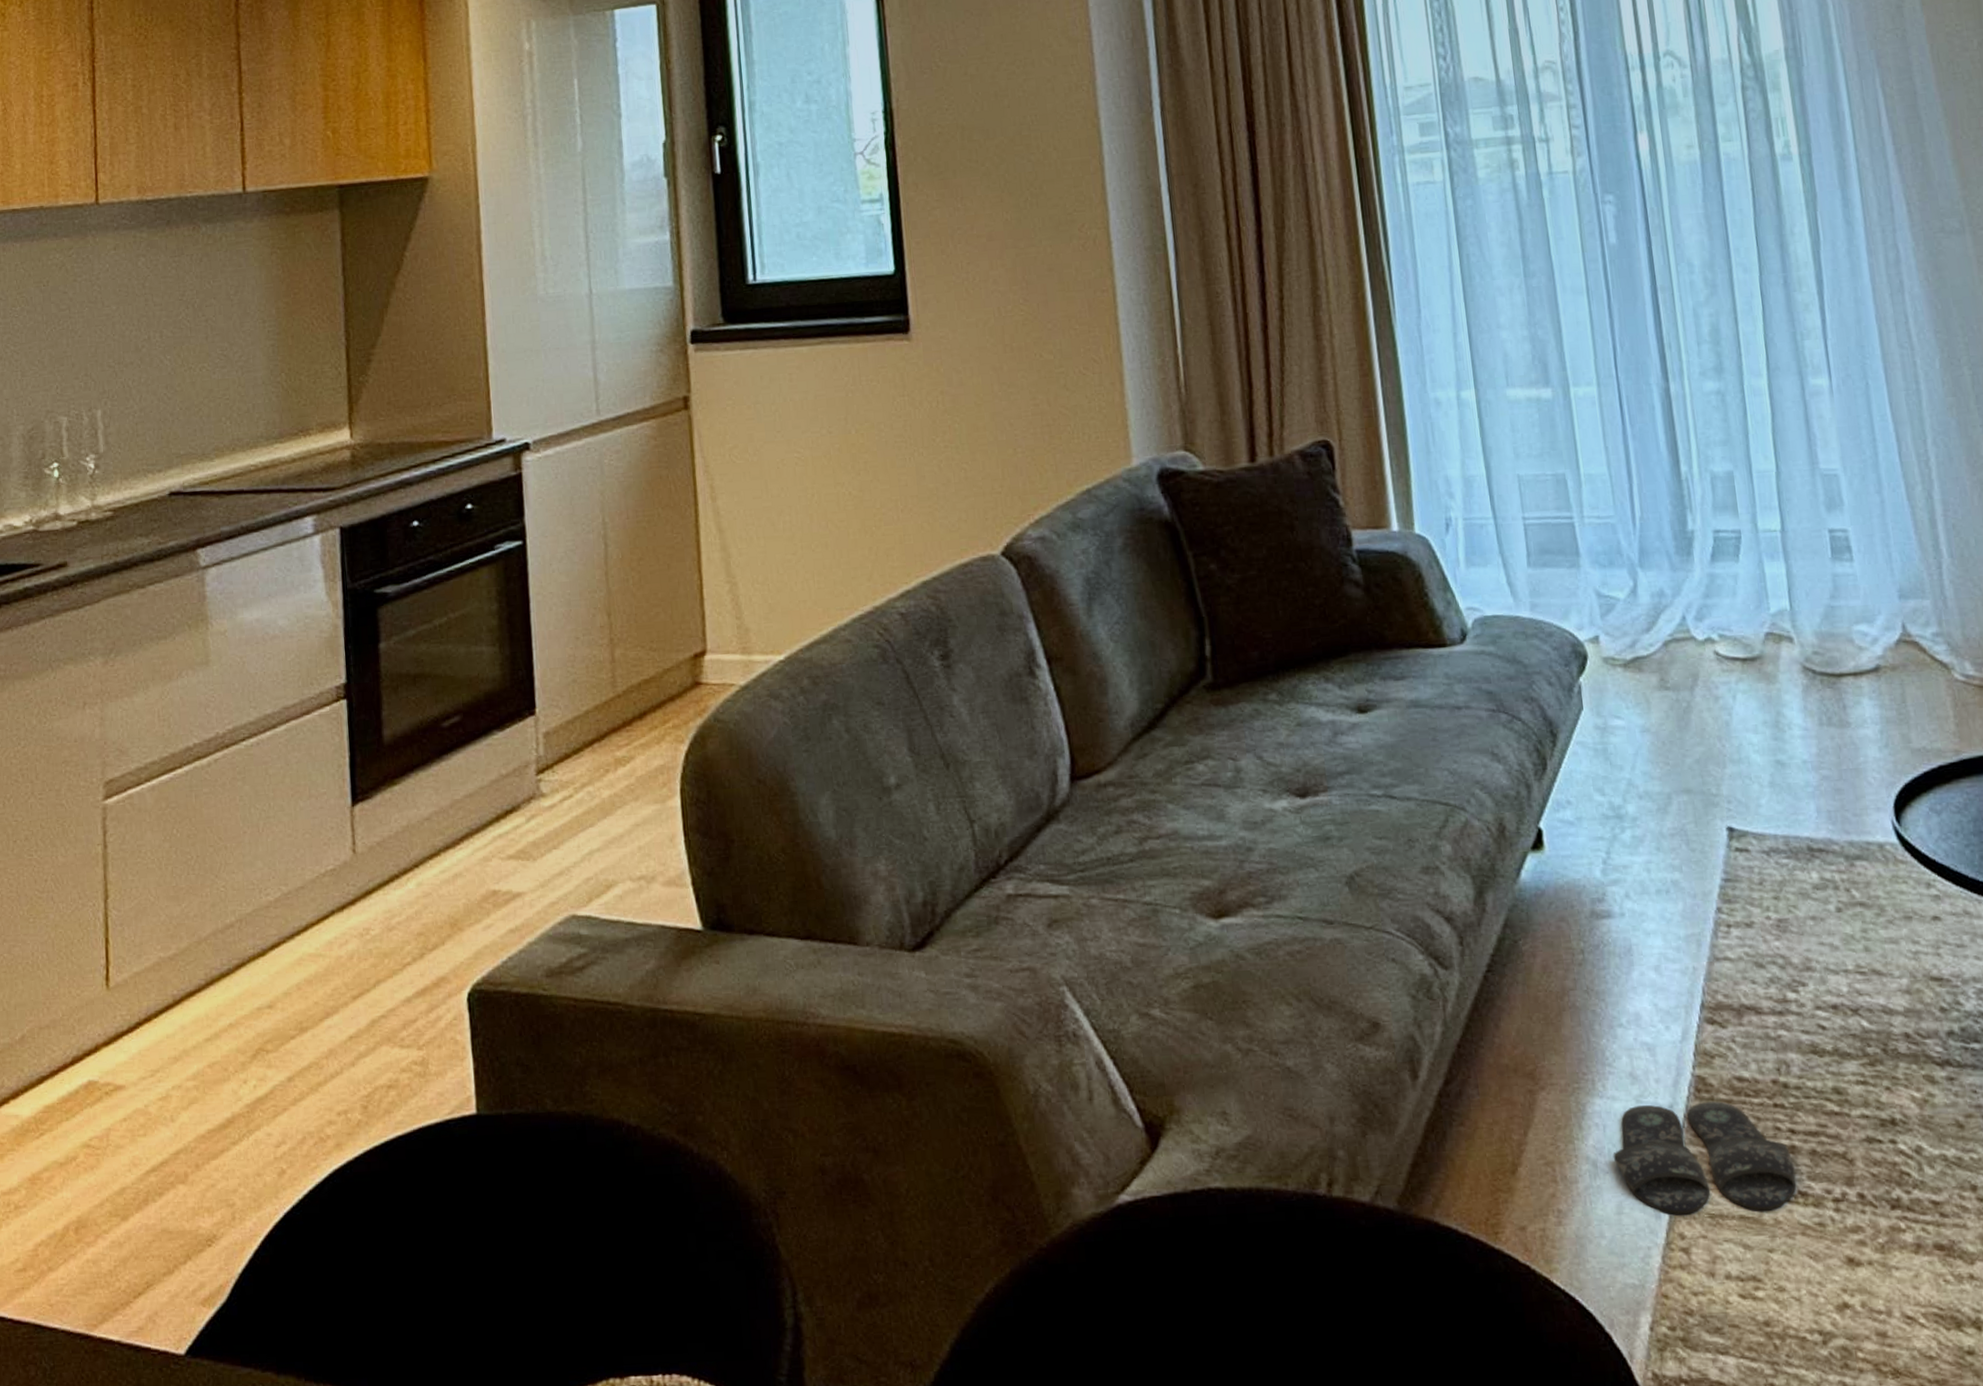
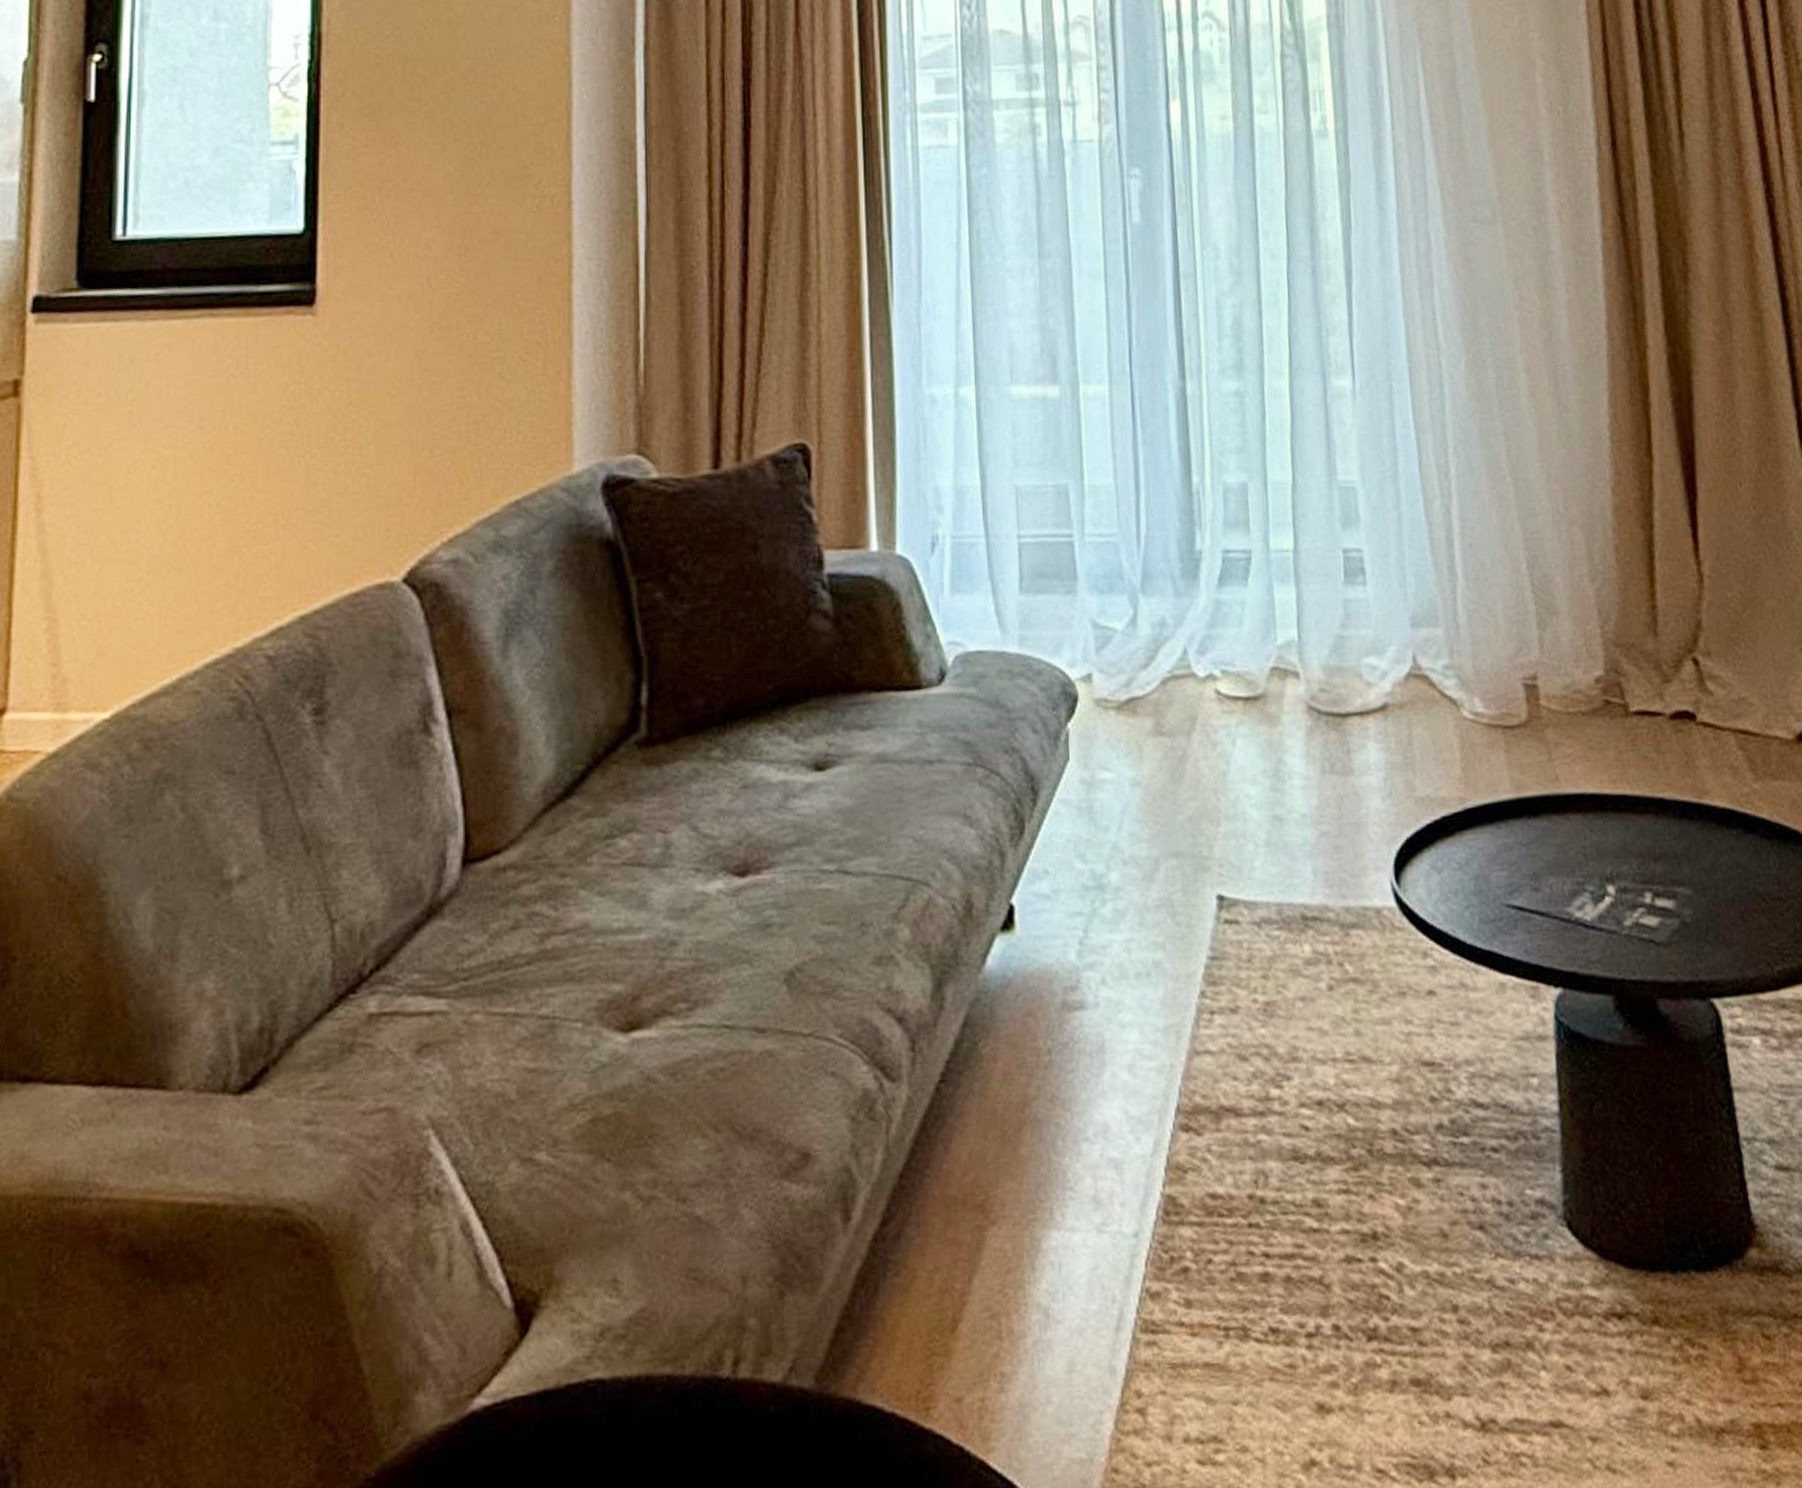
slippers: present [1613,1101,1796,1215] -> none [1067,1225,1268,1368]

